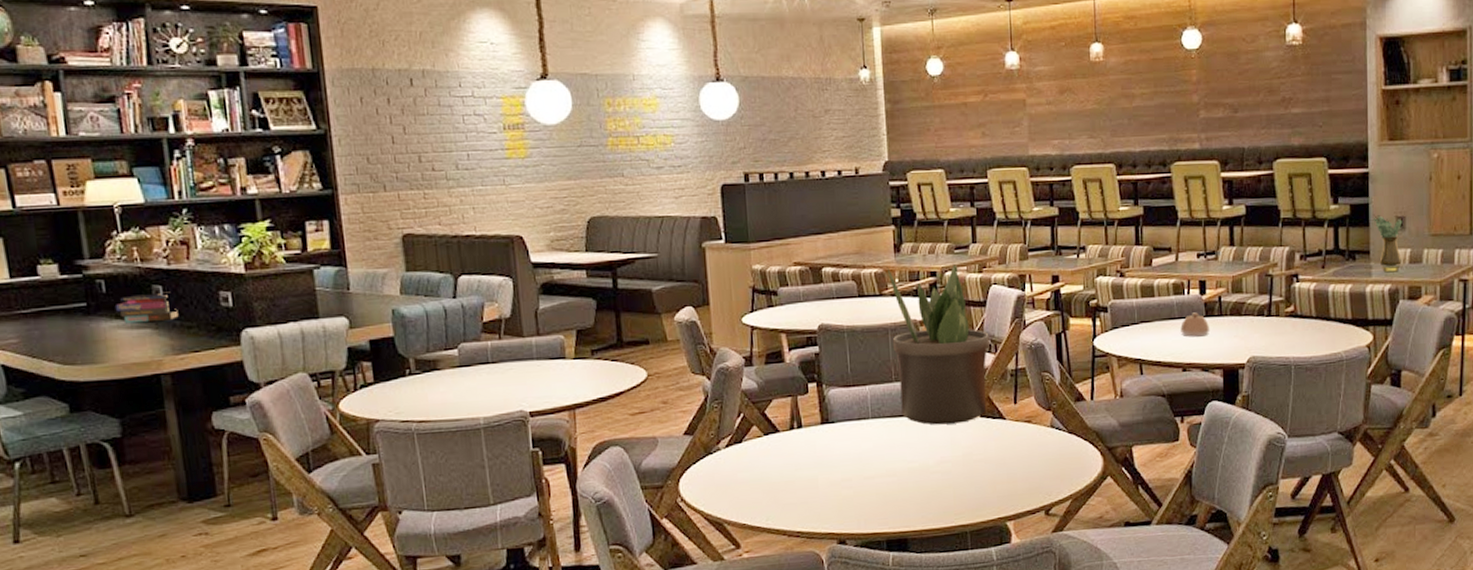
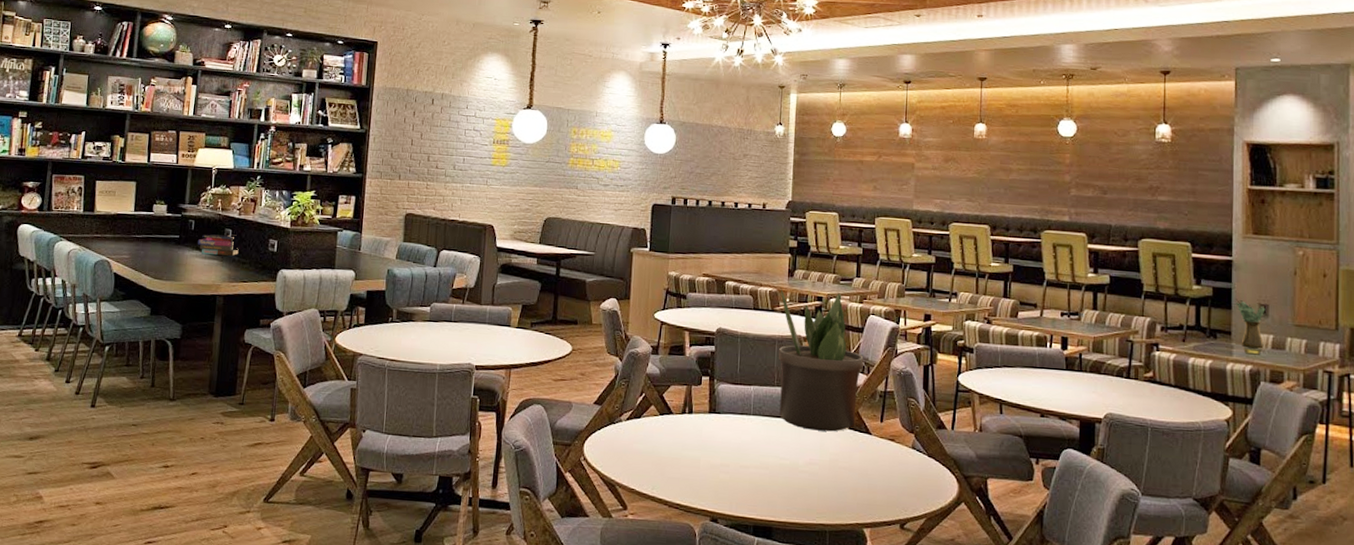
sugar bowl: present [1180,312,1210,337] -> none [1041,364,1070,388]

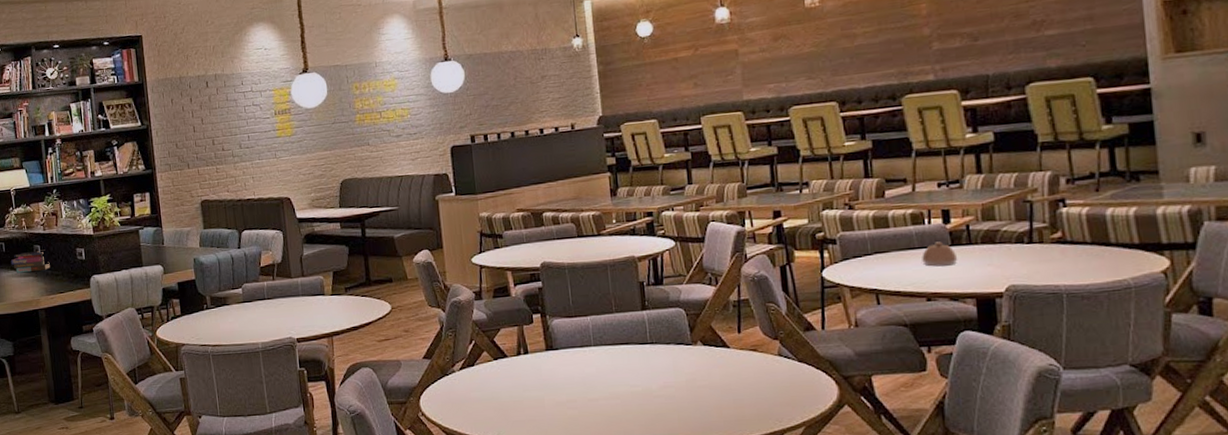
planter: present [777,288,864,432] -> none [604,204,710,353]
sugar bowl: none [1041,364,1070,388] -> present [922,241,958,267]
vase: present [1235,299,1266,355] -> none [1159,131,1204,193]

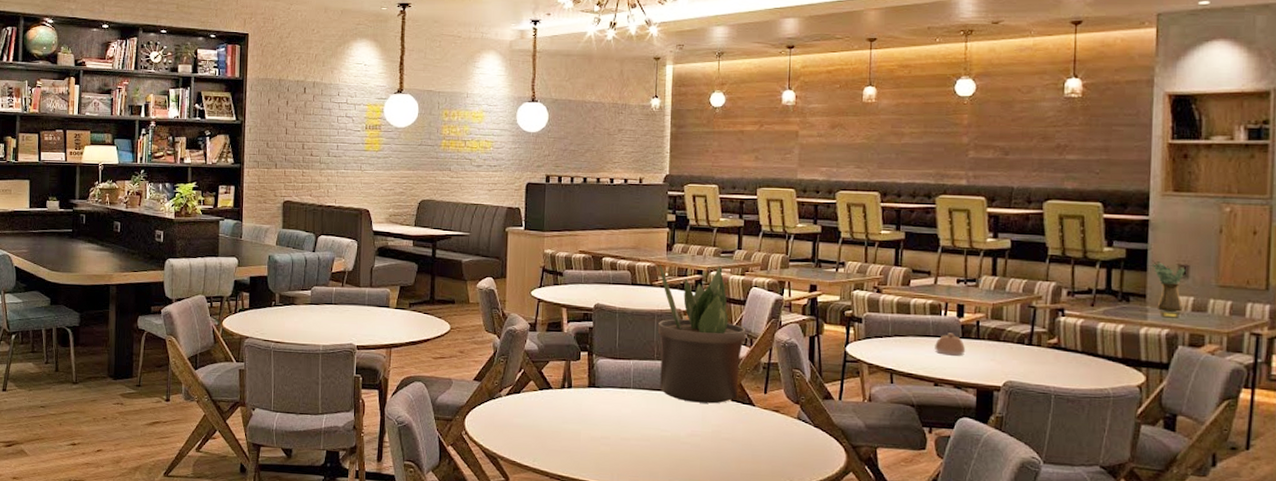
books: present [10,251,50,274] -> none [89,227,128,248]
planter: none [604,204,710,353] -> present [657,262,746,404]
vase: none [1159,131,1204,193] -> present [1151,260,1186,318]

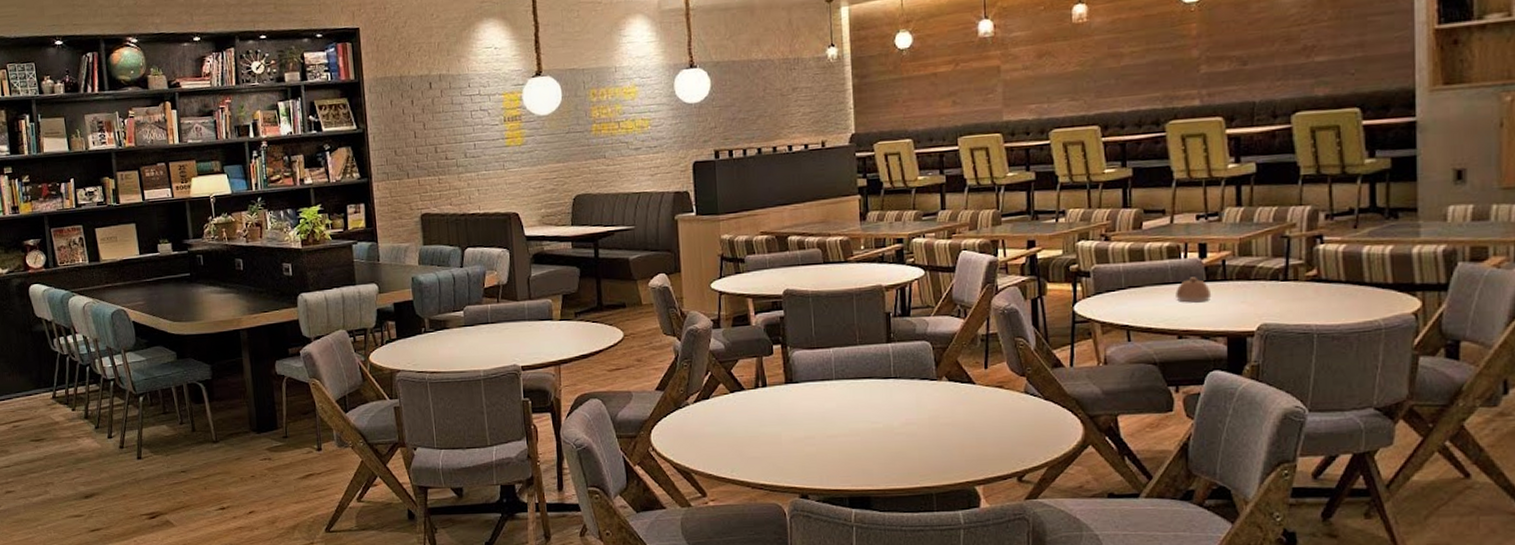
planter: present [657,262,746,404] -> none [852,231,959,388]
vase: present [1151,260,1186,318] -> none [1421,167,1462,232]

